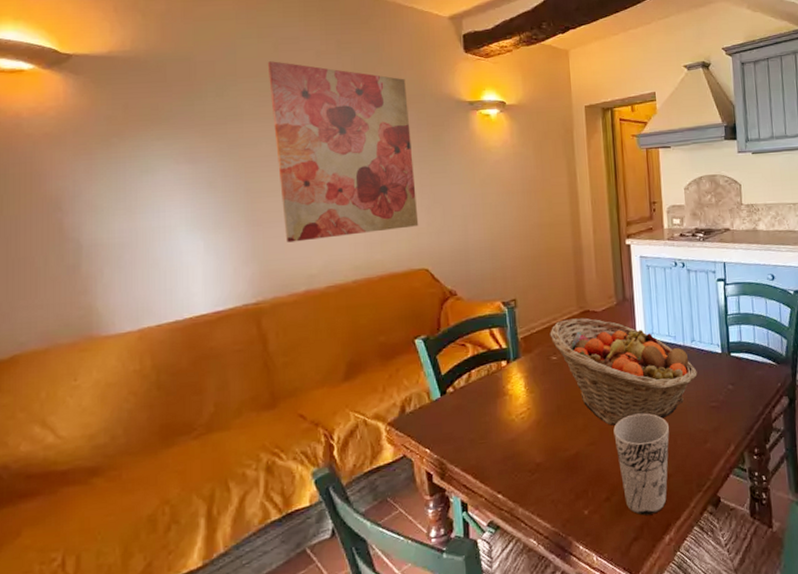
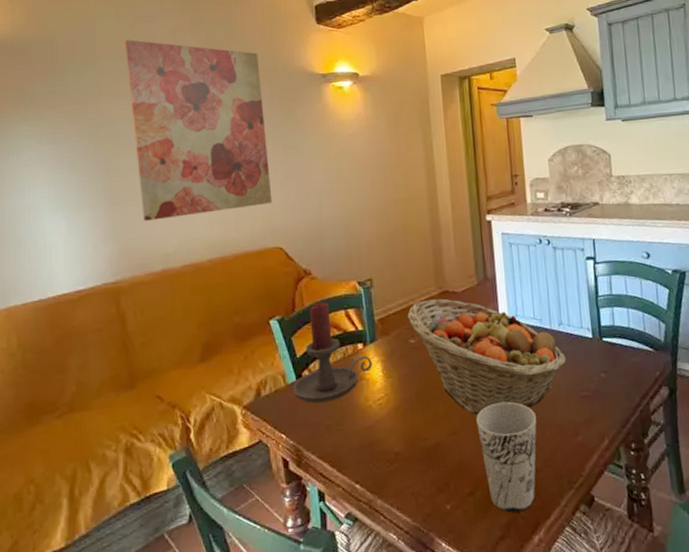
candle holder: none [438,321,516,419] -> present [294,302,372,403]

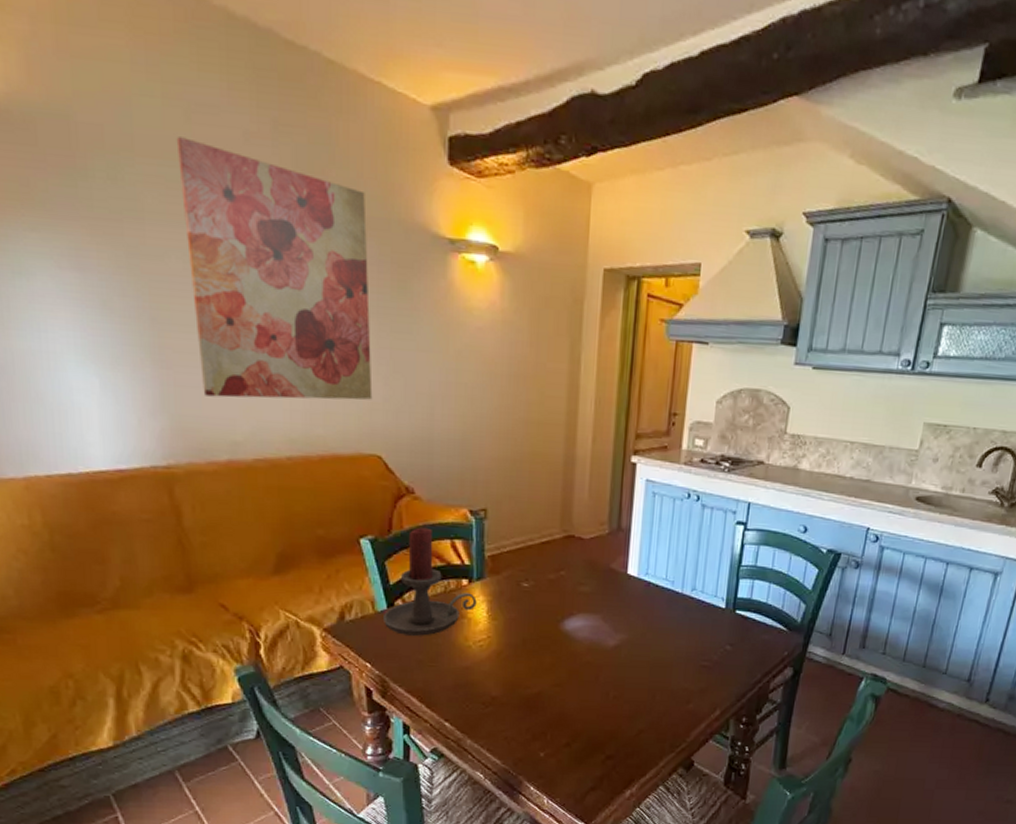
fruit basket: present [407,298,567,414] -> none [523,542,693,670]
cup: present [476,401,537,513] -> none [584,660,649,767]

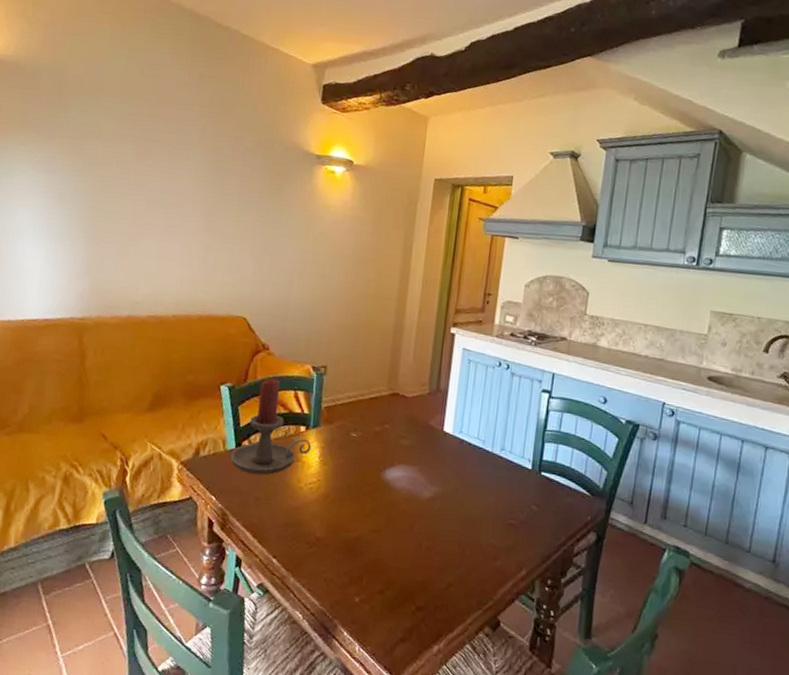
wall art: present [176,137,373,400] -> none [118,84,258,273]

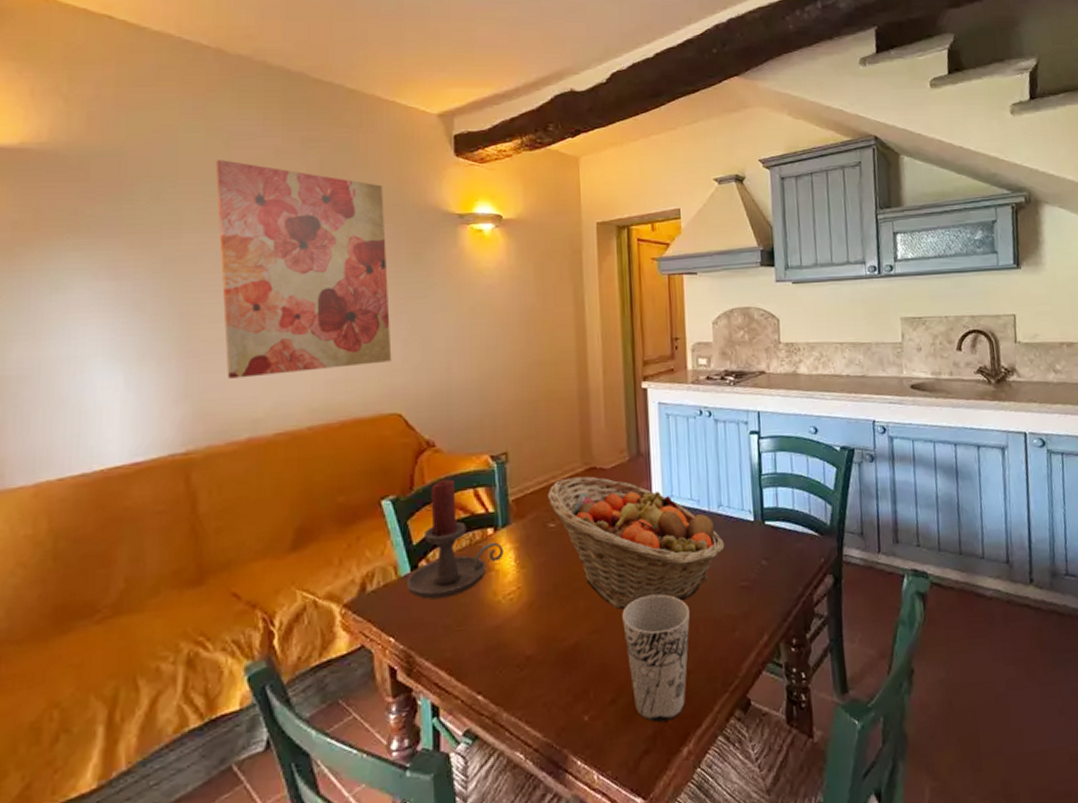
wall art: none [118,84,258,273] -> present [215,160,392,379]
fruit basket: none [354,398,501,524] -> present [547,476,725,609]
cup: none [399,511,460,620] -> present [622,594,690,722]

